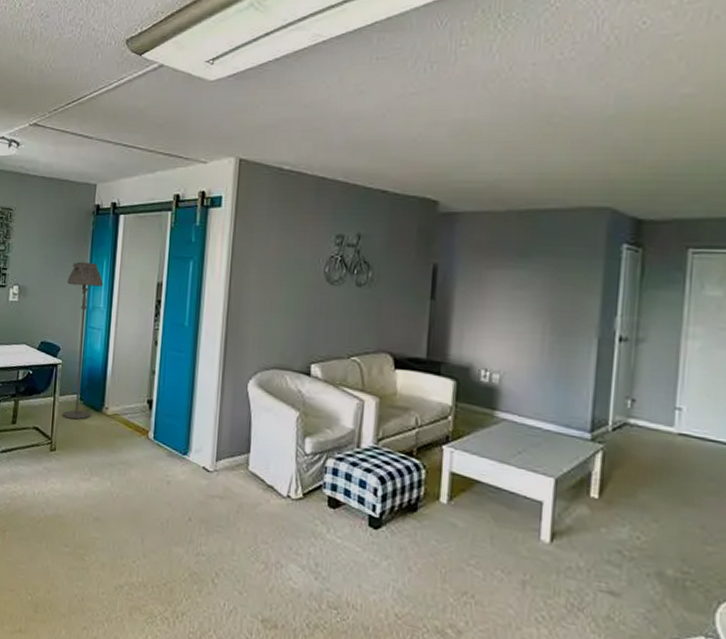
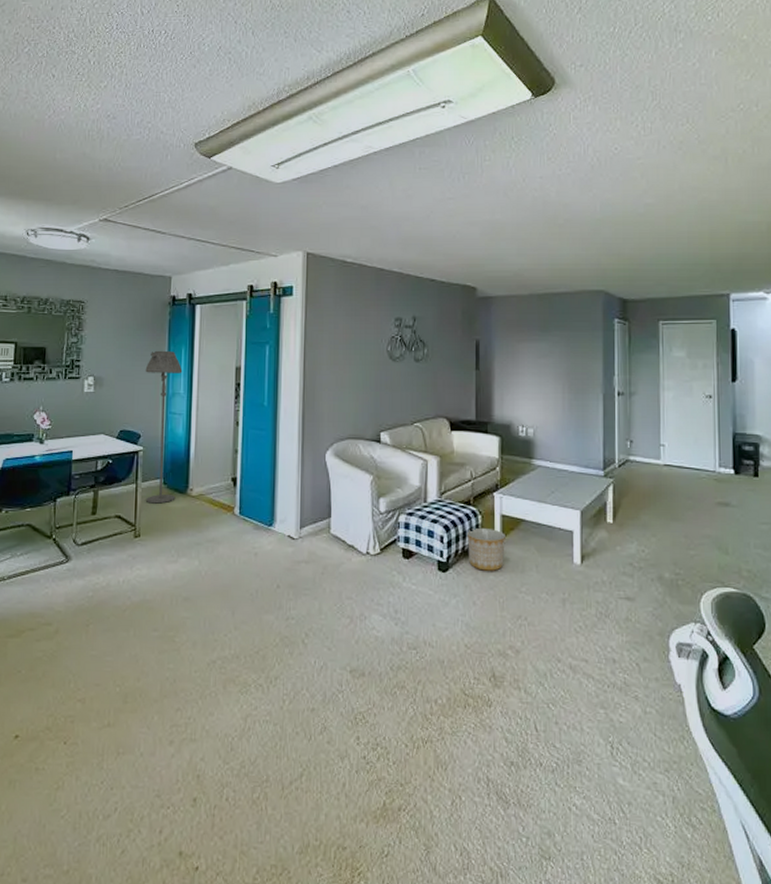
planter: none [406,483,454,536] -> present [468,527,505,571]

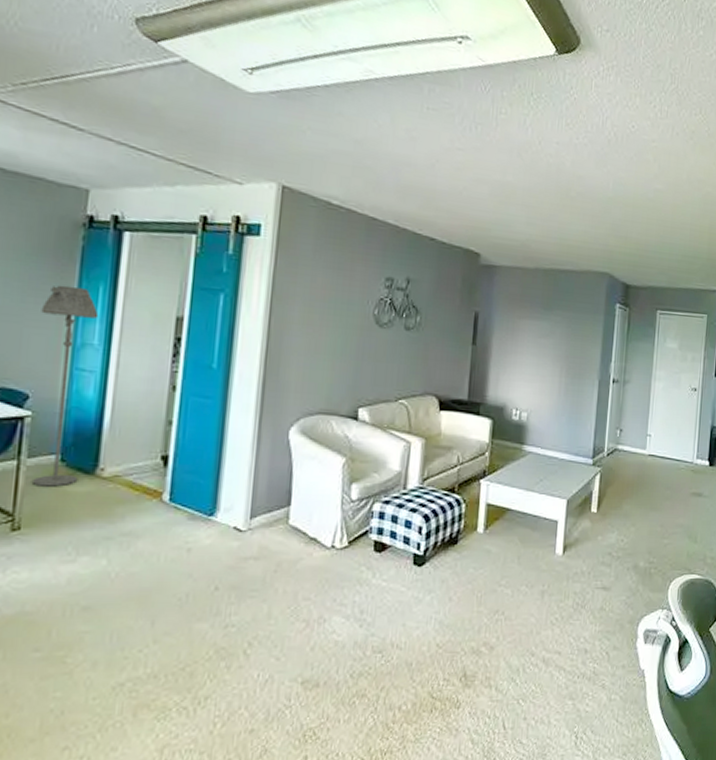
planter: present [468,527,505,571] -> none [447,517,489,564]

